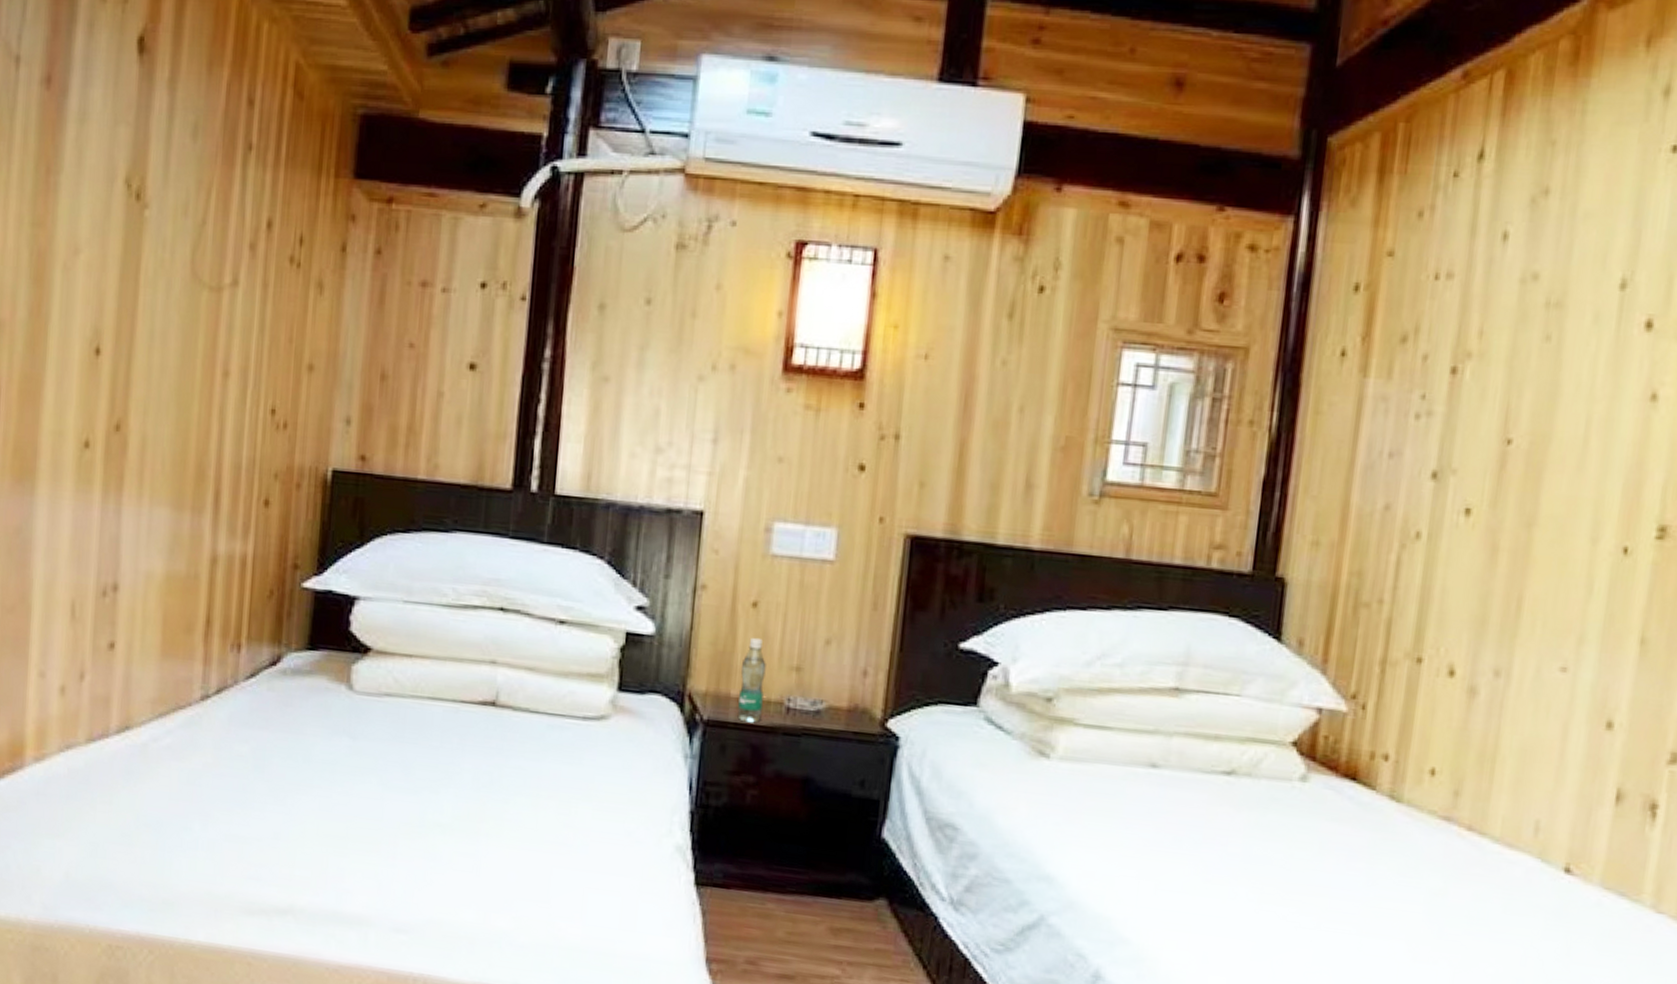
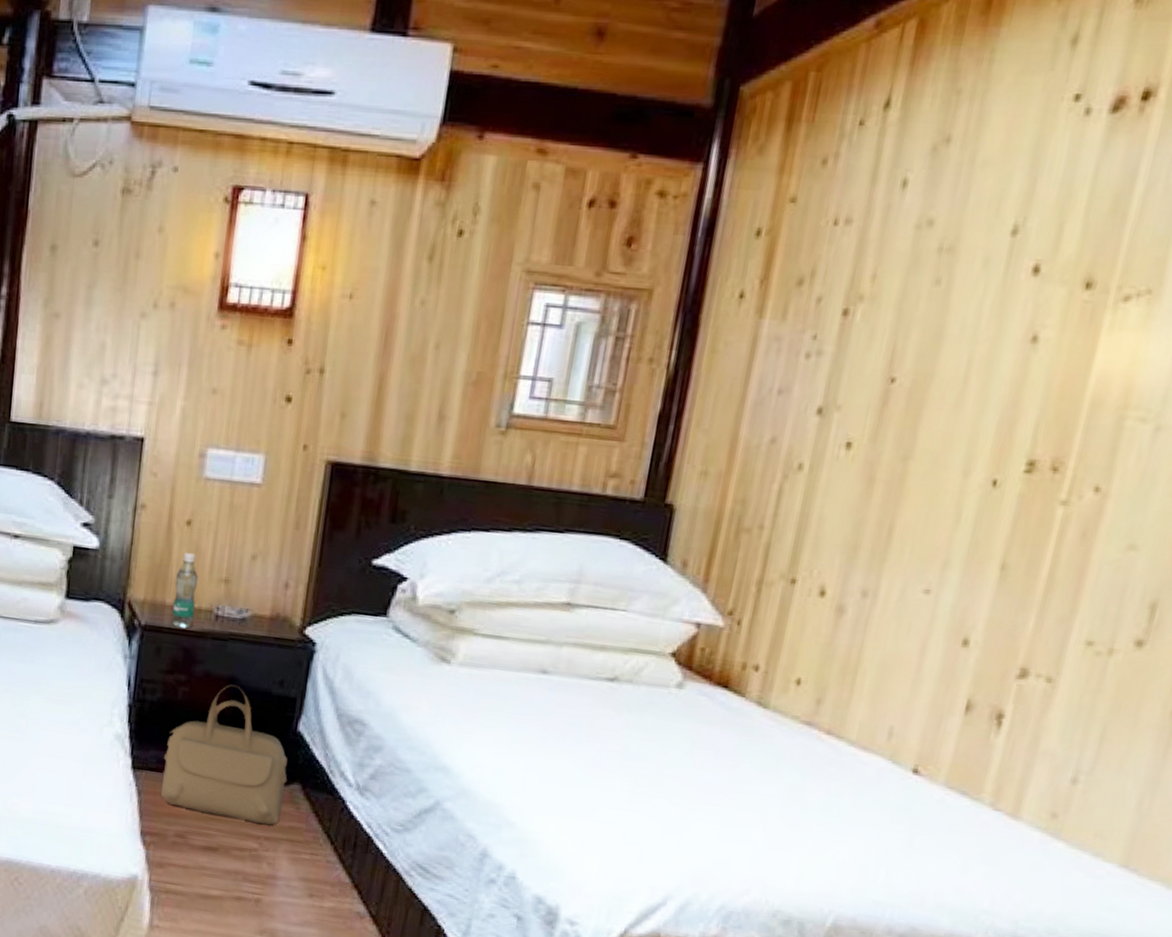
handbag: none [728,785,872,949] -> present [161,684,288,826]

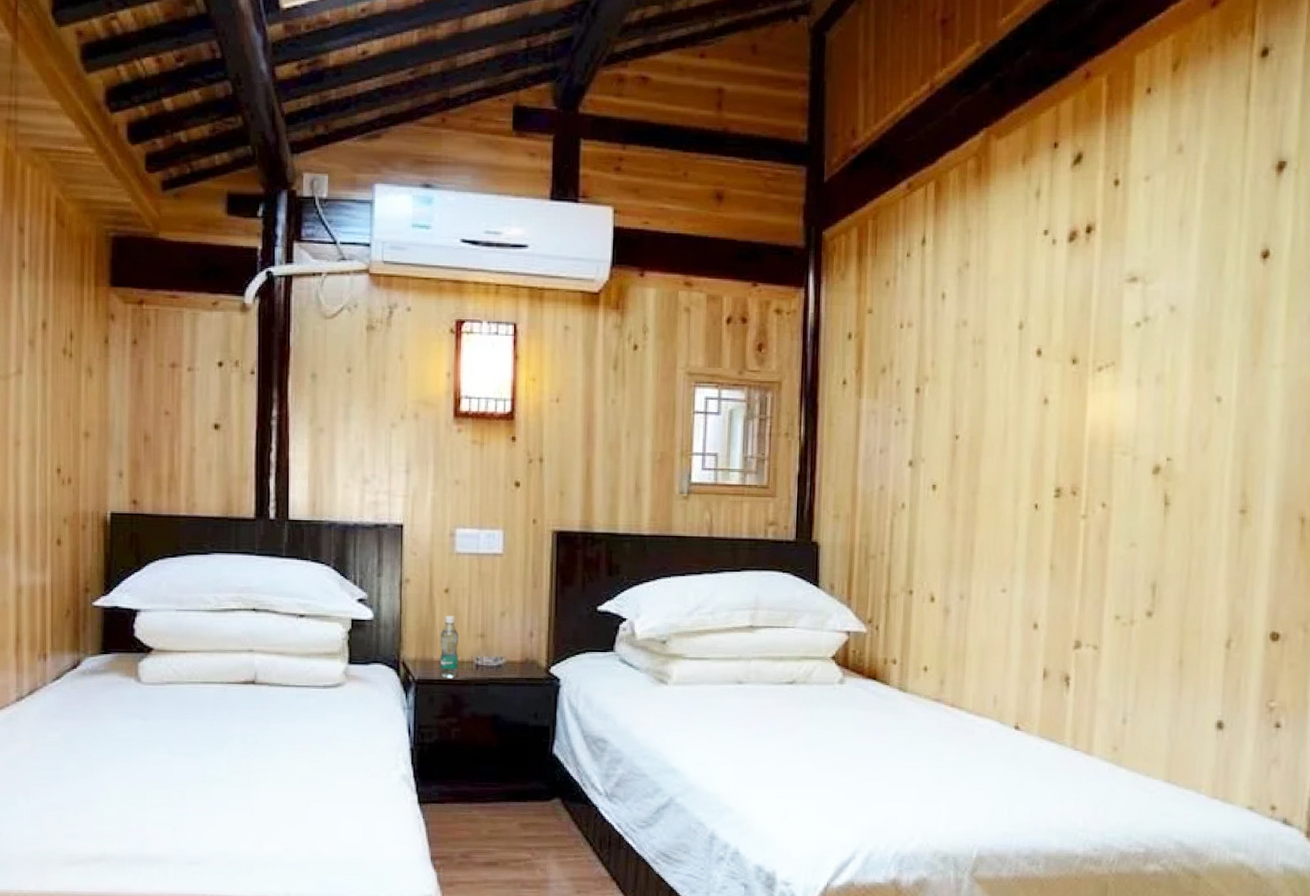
handbag: present [161,684,288,826] -> none [444,721,549,837]

